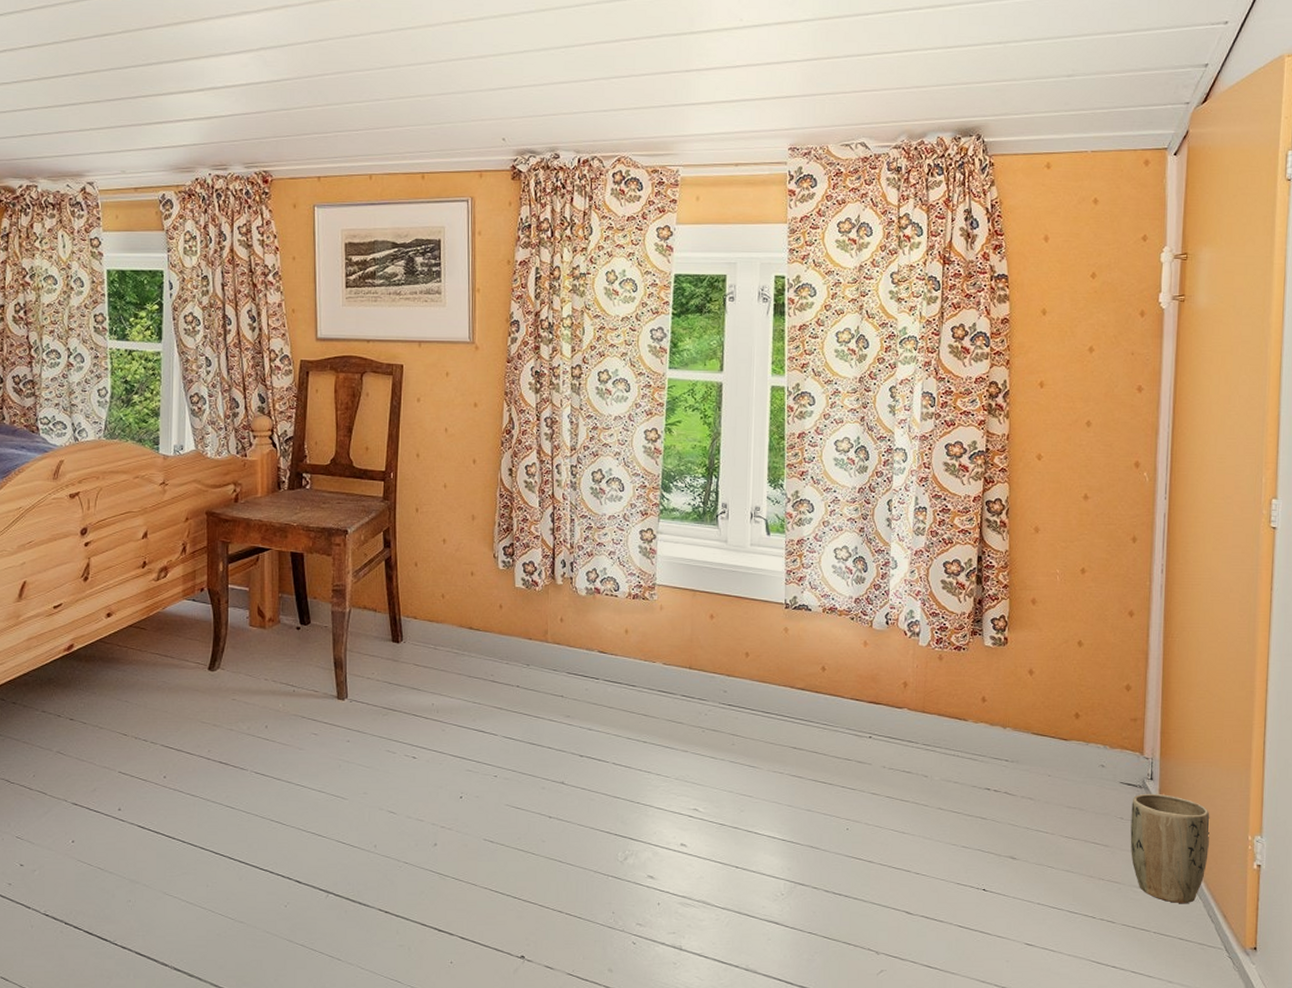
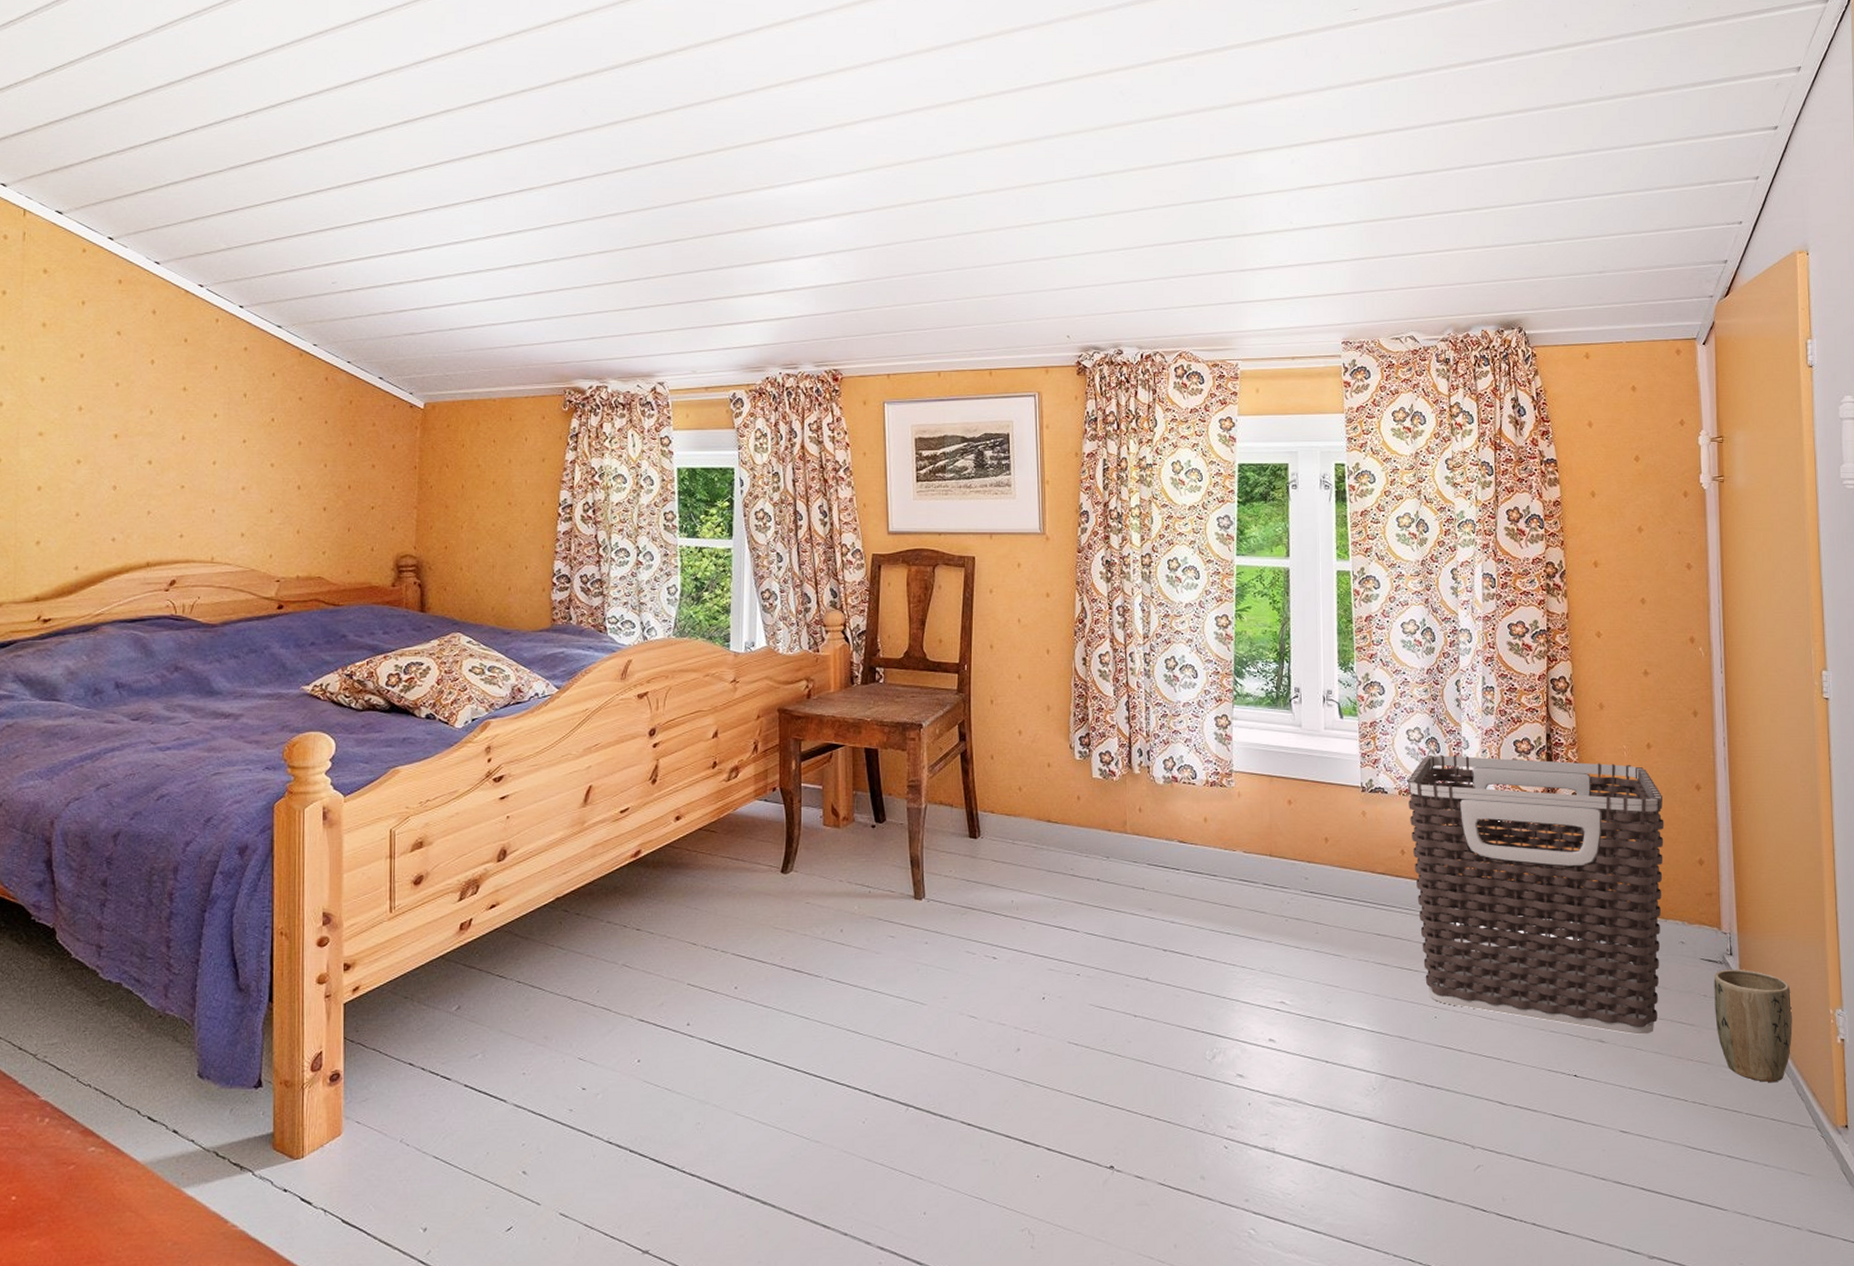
clothes hamper: none [832,573,1093,853] -> present [1408,754,1665,1035]

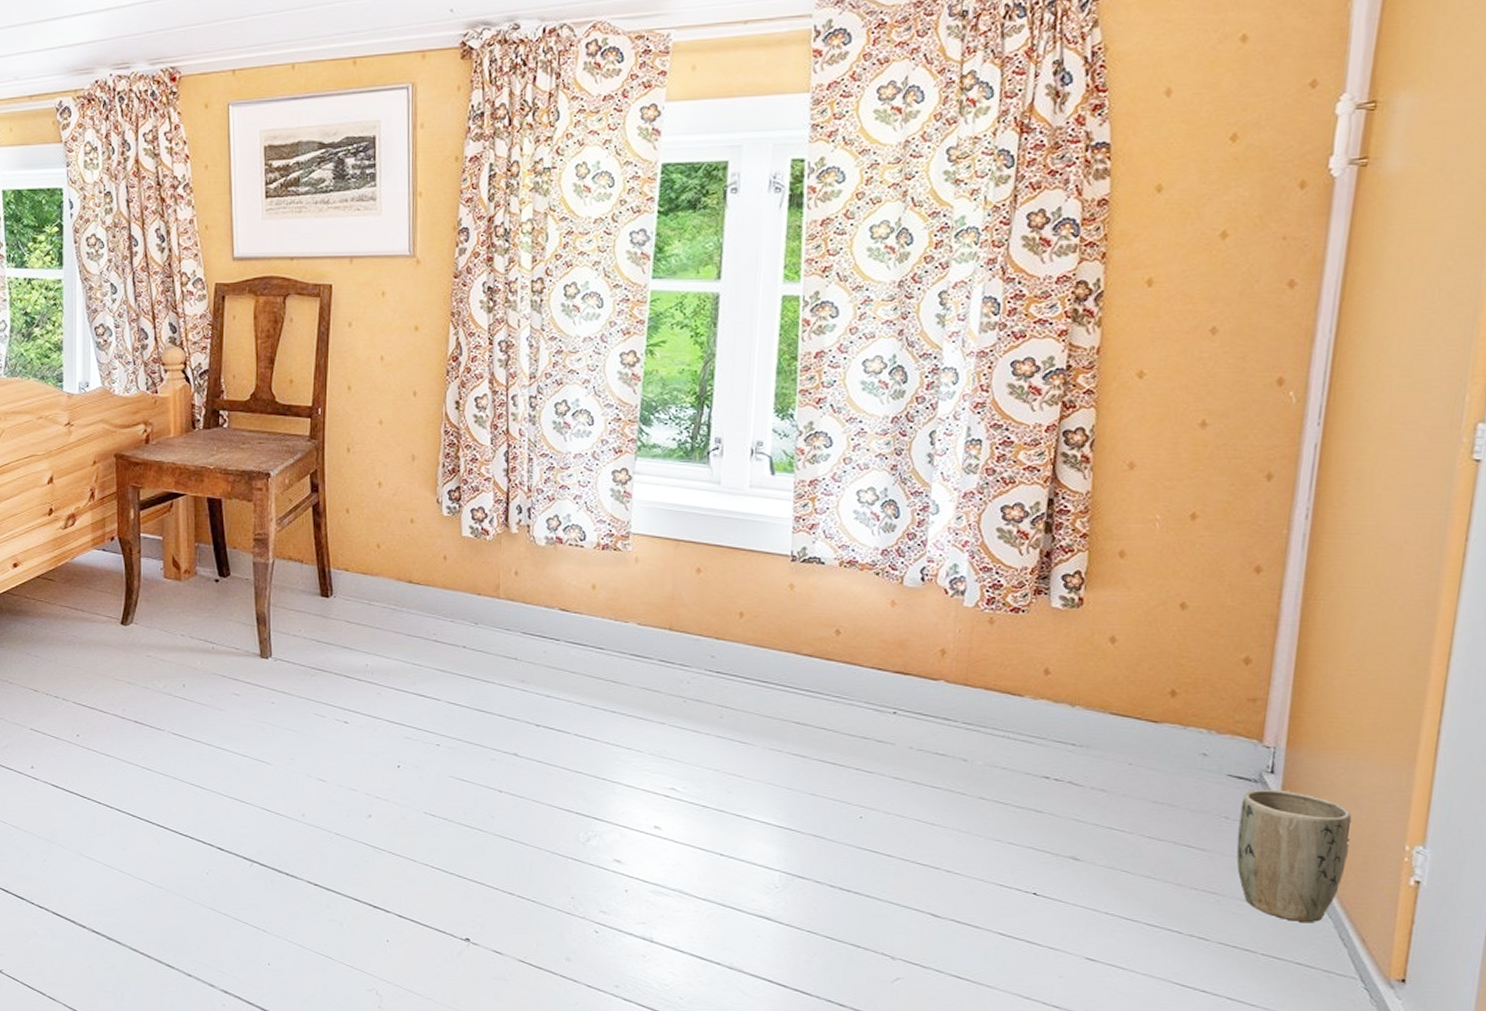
clothes hamper: present [1408,754,1665,1035] -> none [850,520,1204,856]

